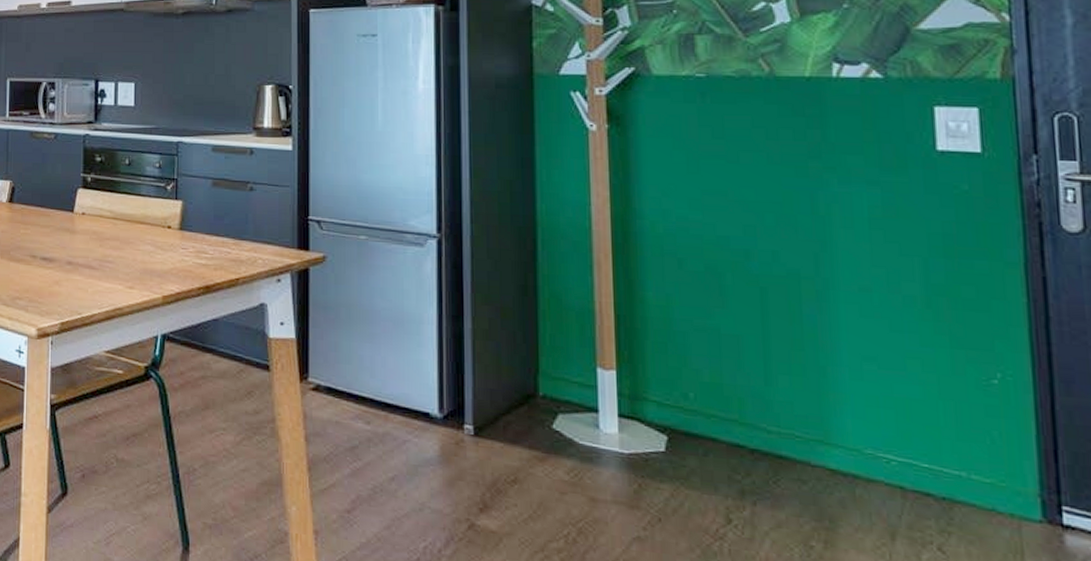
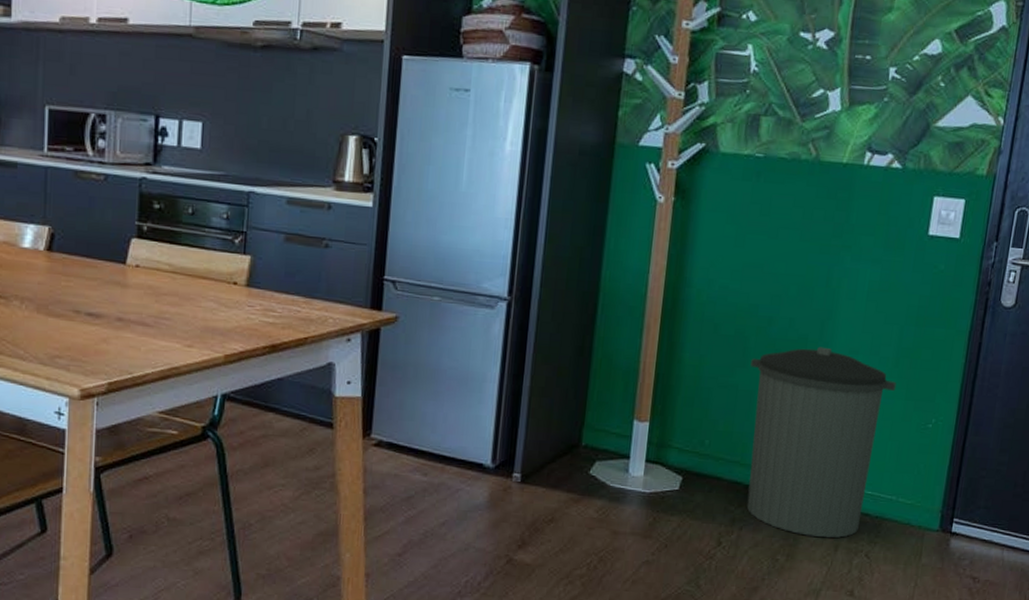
trash can: none [731,283,934,523] -> present [746,347,897,538]

